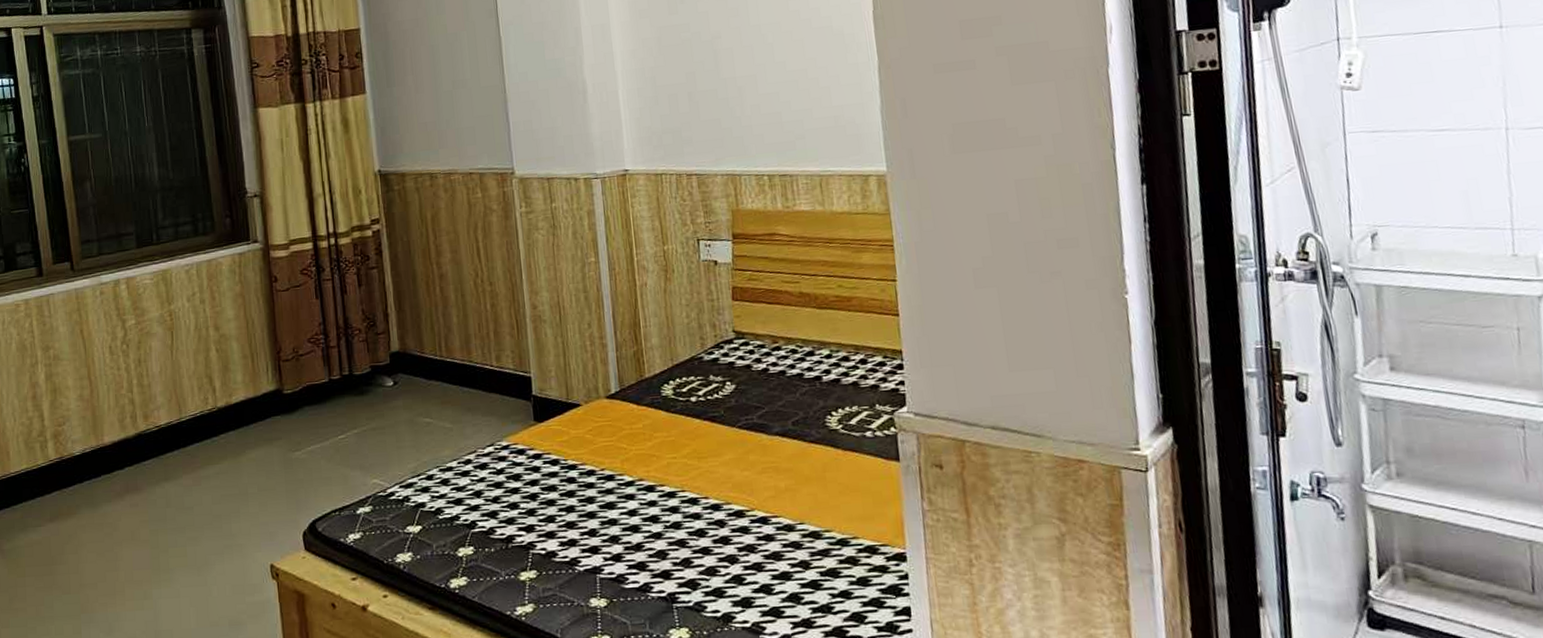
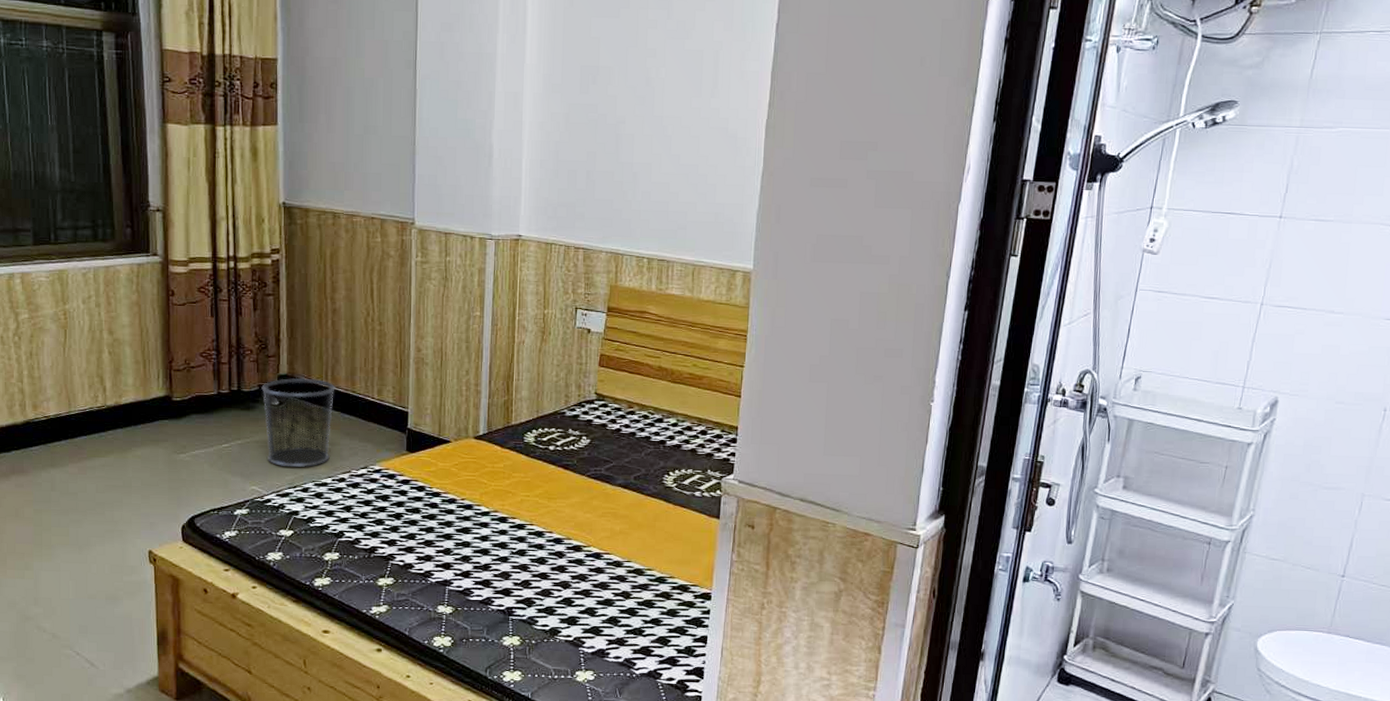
waste bin: none [373,352,453,455] -> present [261,377,335,468]

